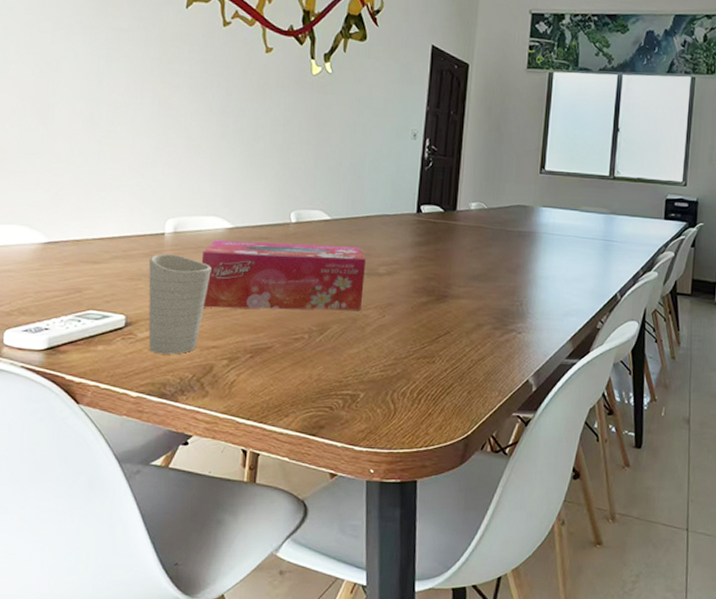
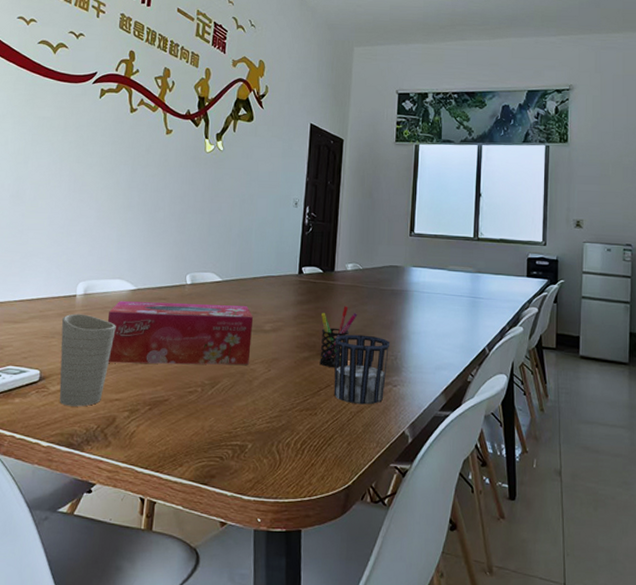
pen holder: none [439,248,481,313] -> present [319,306,358,367]
cup: none [453,278,516,353] -> present [333,334,391,405]

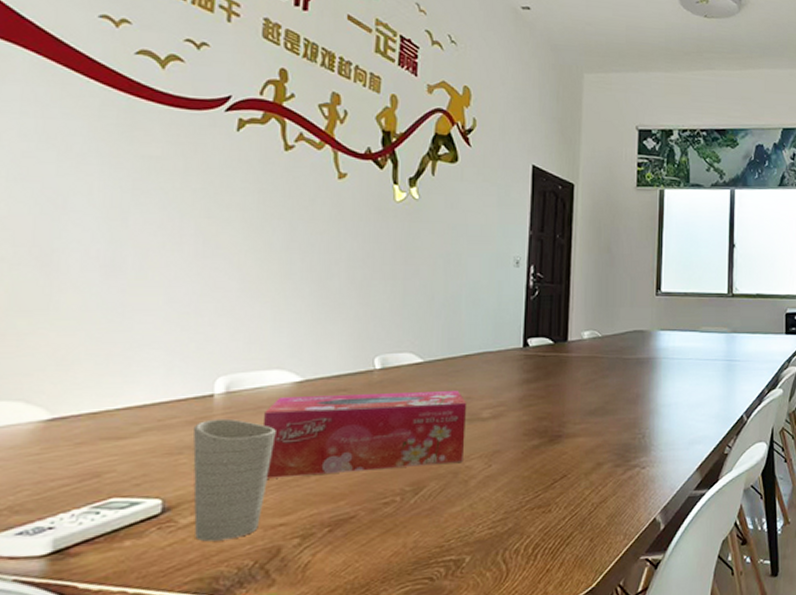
pen holder: present [319,306,358,367] -> none [552,381,597,454]
cup: present [333,334,391,405] -> none [570,413,637,494]

